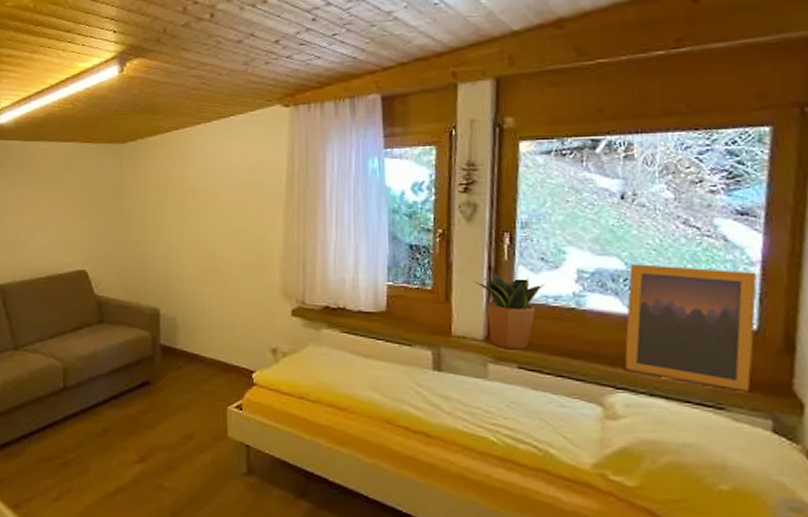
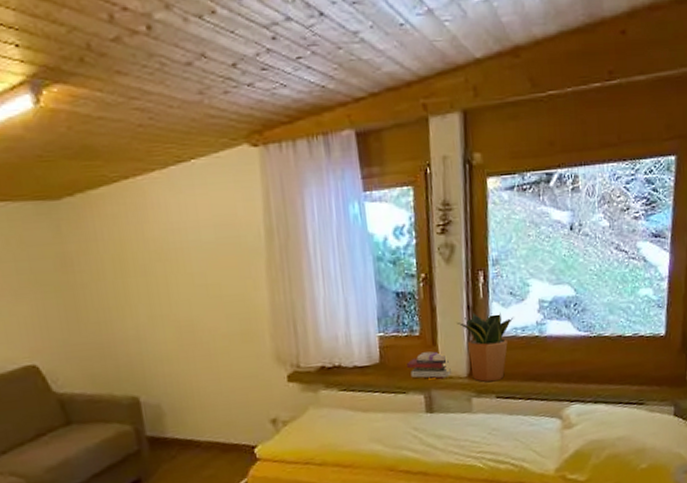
books: none [415,307,467,339] -> present [407,351,453,380]
picture frame: present [624,264,757,393] -> none [575,286,666,388]

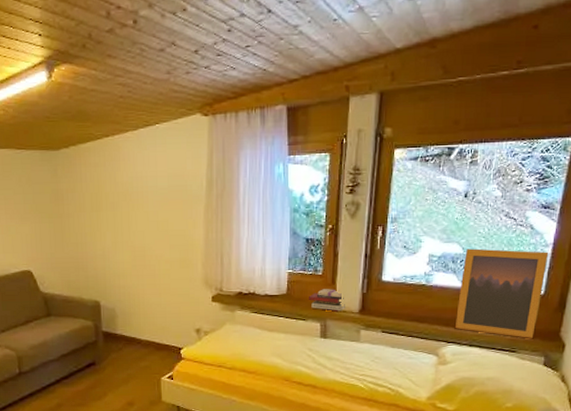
potted plant: present [456,312,514,383] -> none [354,260,405,319]
picture frame: none [575,286,666,388] -> present [454,248,549,339]

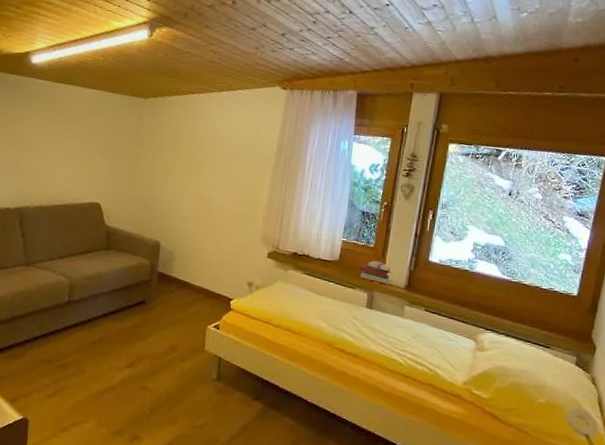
picture frame: present [454,248,549,339] -> none [493,242,583,338]

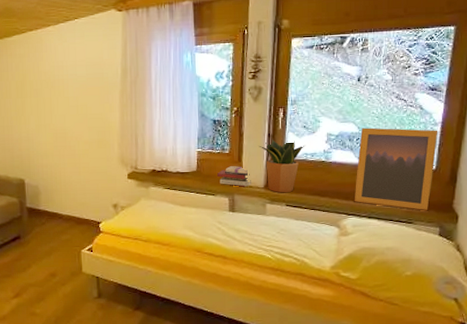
potted plant: none [404,240,451,298] -> present [259,139,305,193]
picture frame: none [493,242,583,338] -> present [354,127,438,211]

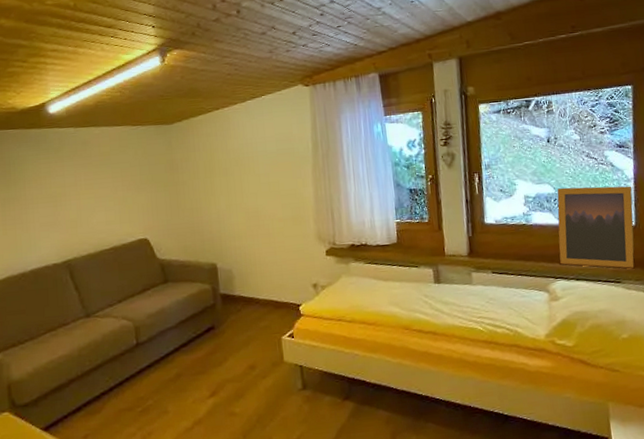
books: present [217,166,252,188] -> none [418,234,455,257]
potted plant: present [259,139,305,193] -> none [458,205,504,261]

